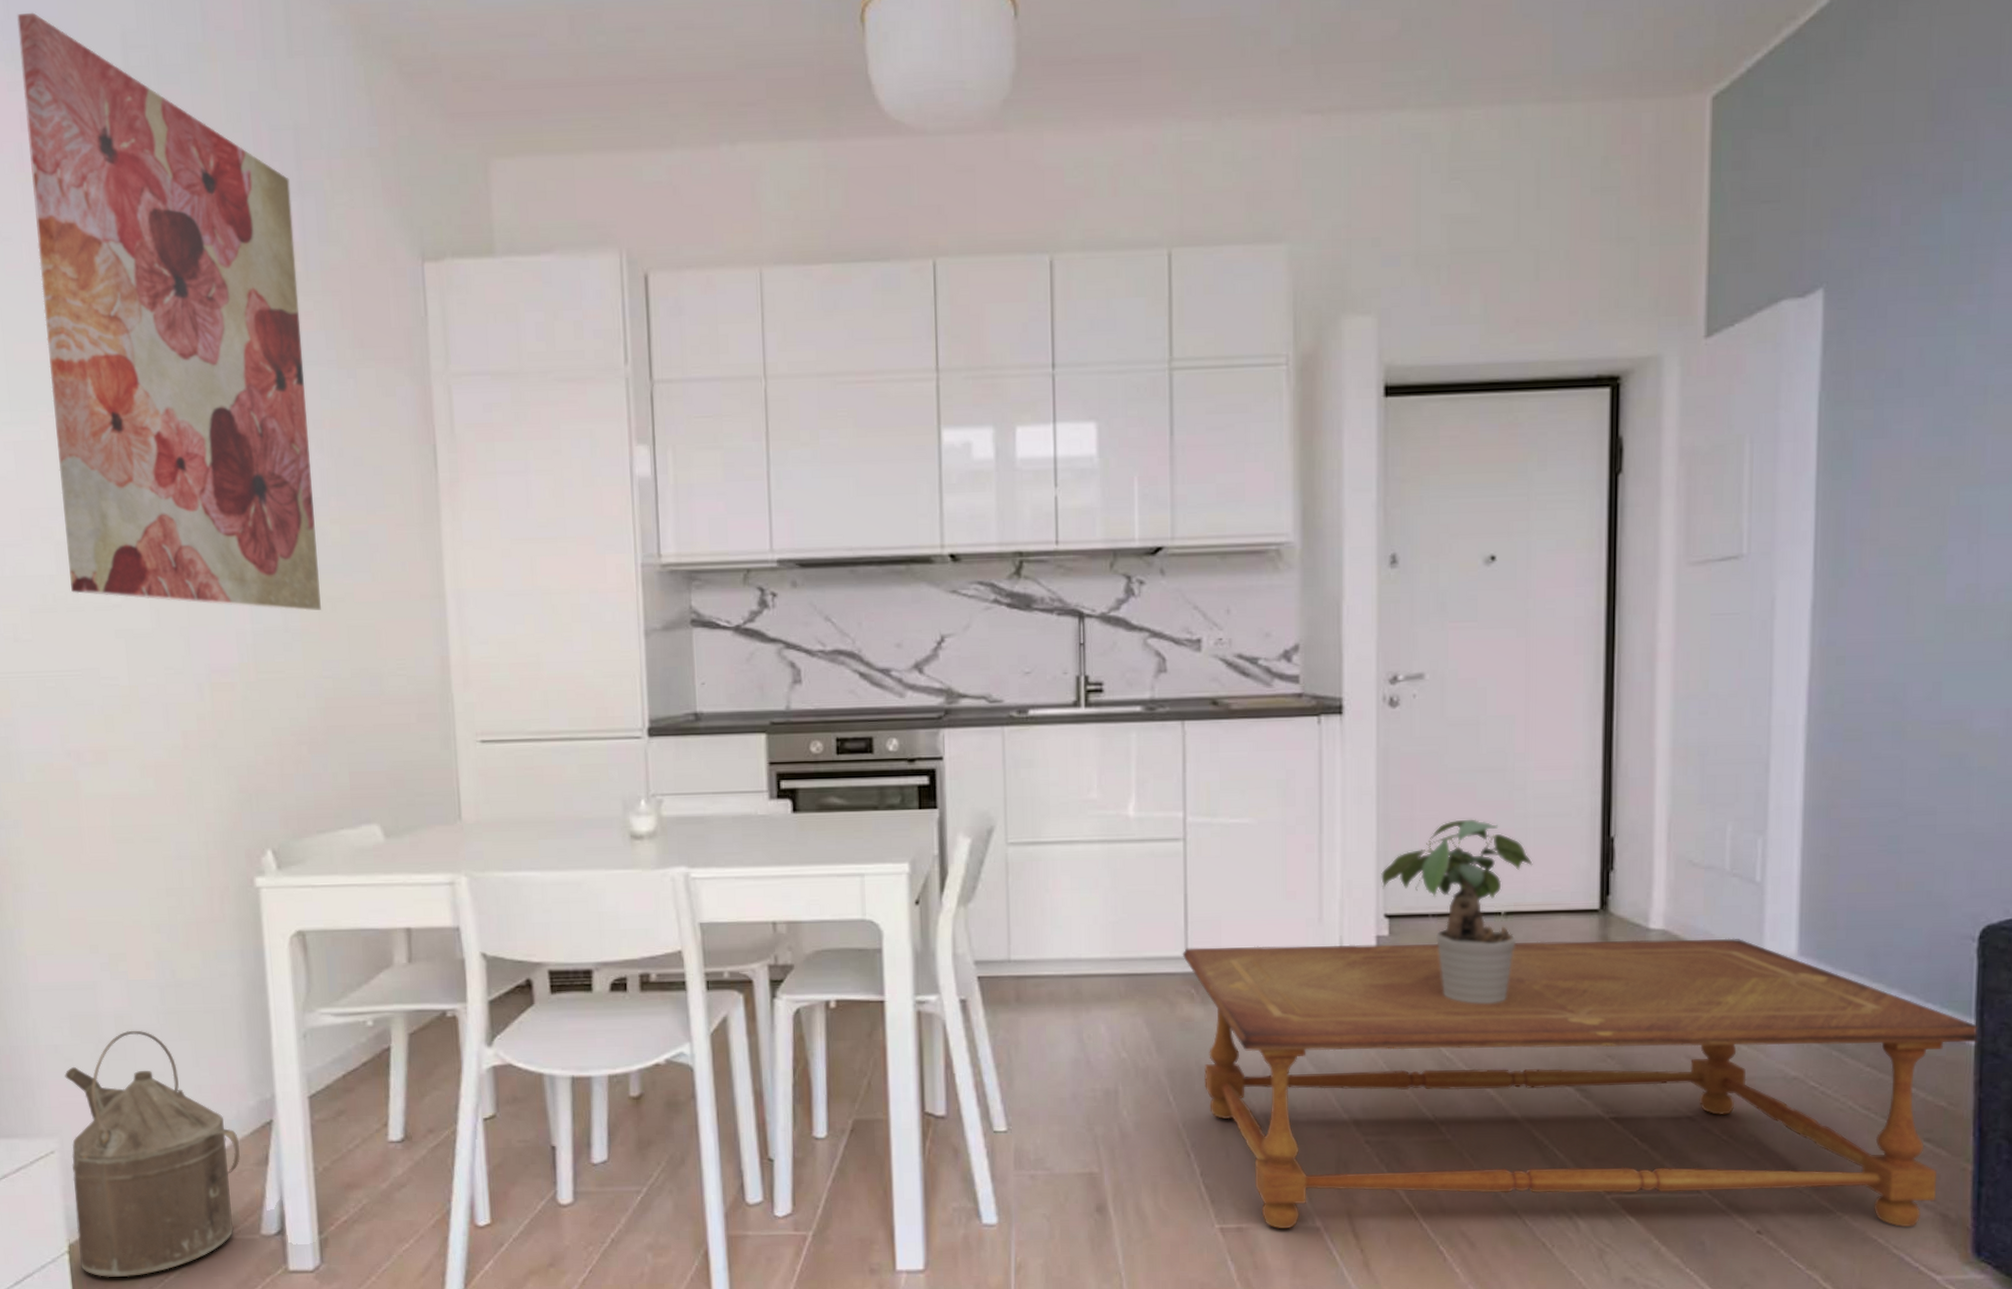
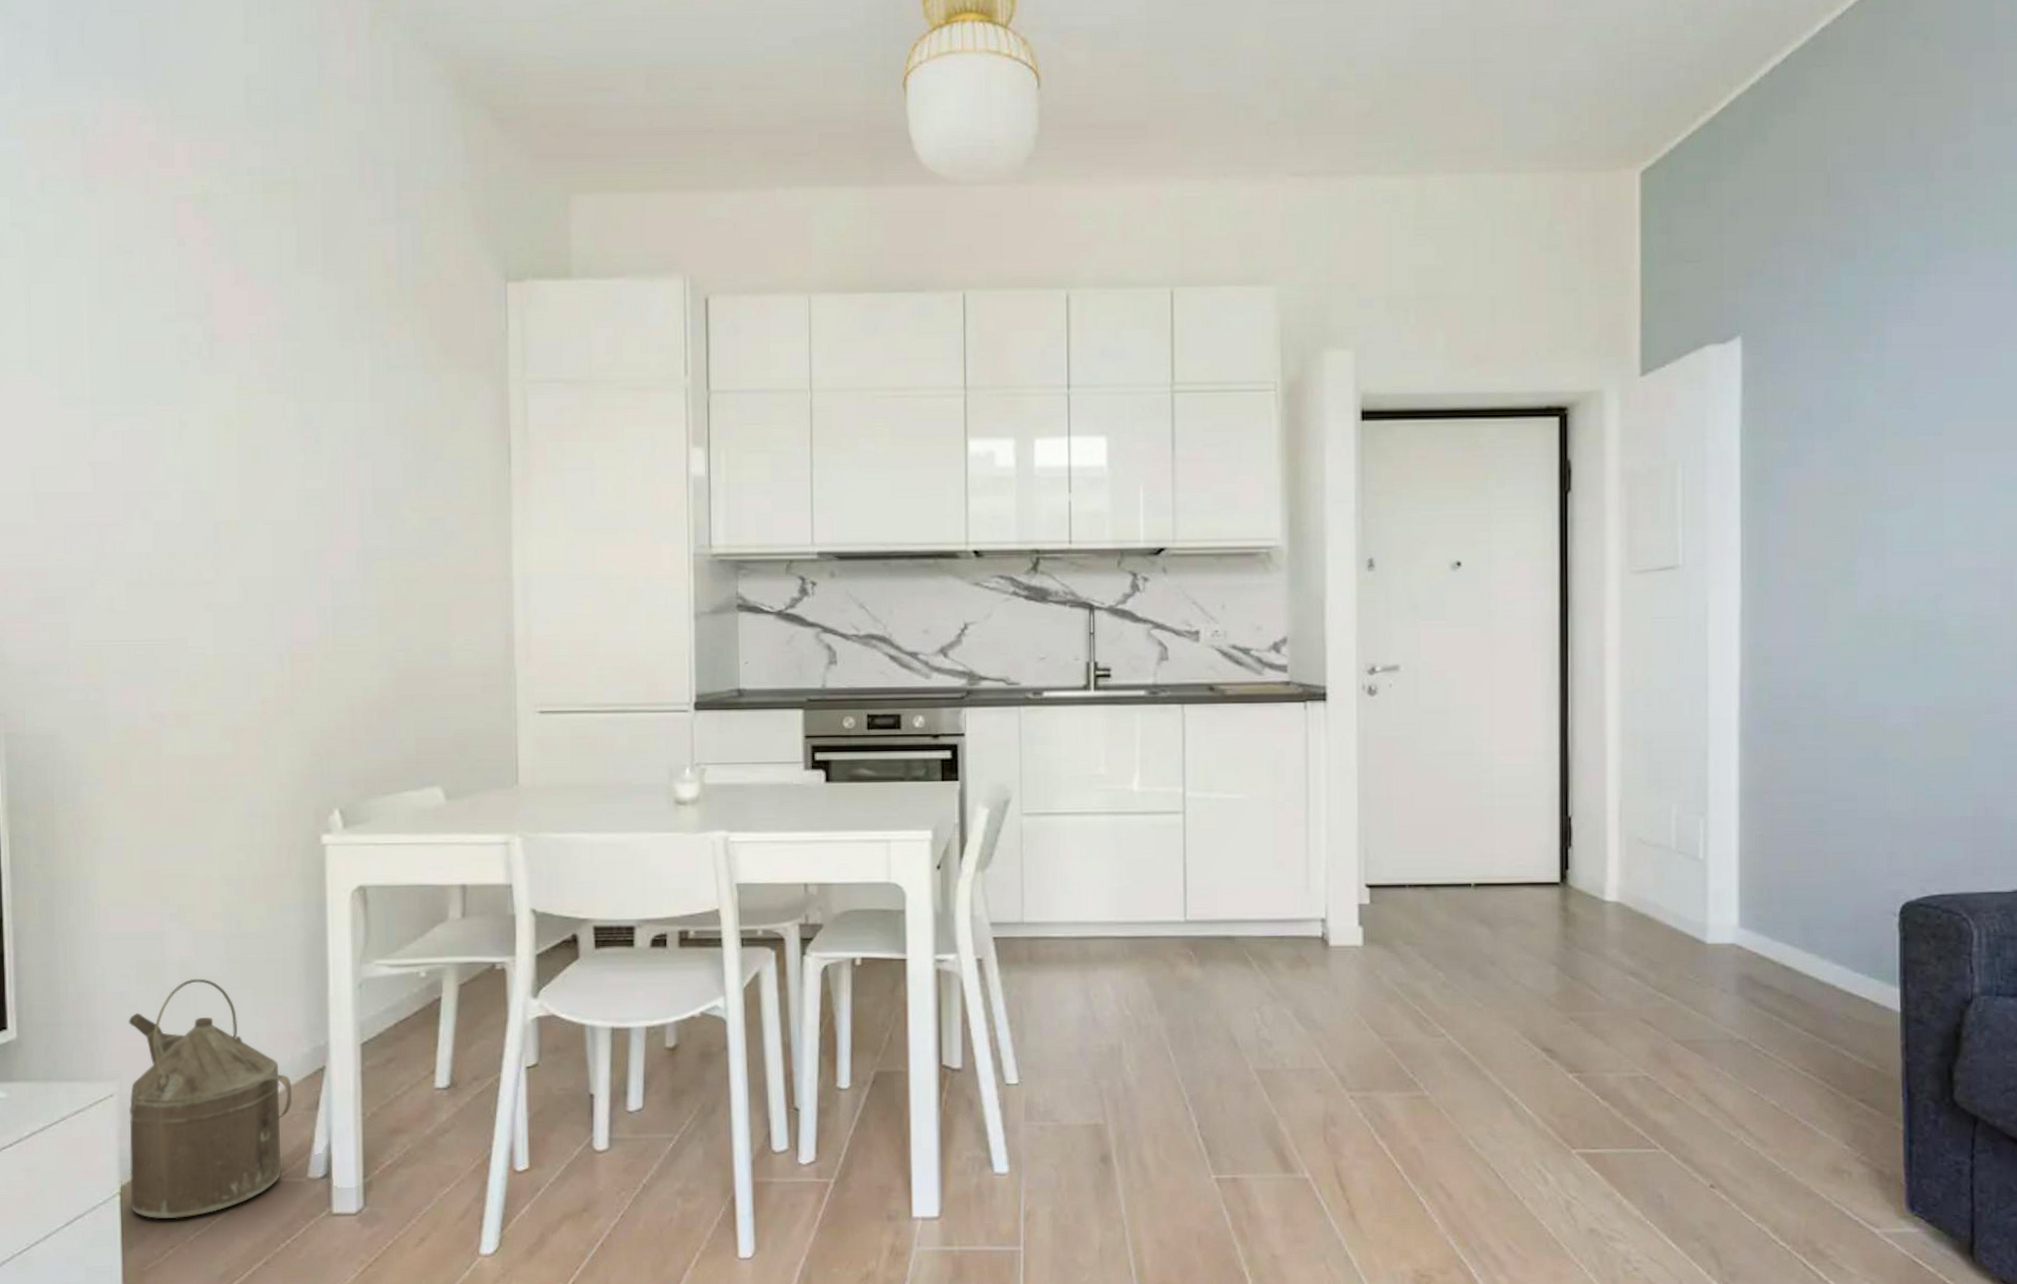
wall art: present [17,12,321,611] -> none [152,57,397,590]
coffee table: present [1182,938,1979,1228] -> none [1181,910,1904,1183]
potted plant: present [1381,819,1533,1004] -> none [1362,798,1499,968]

